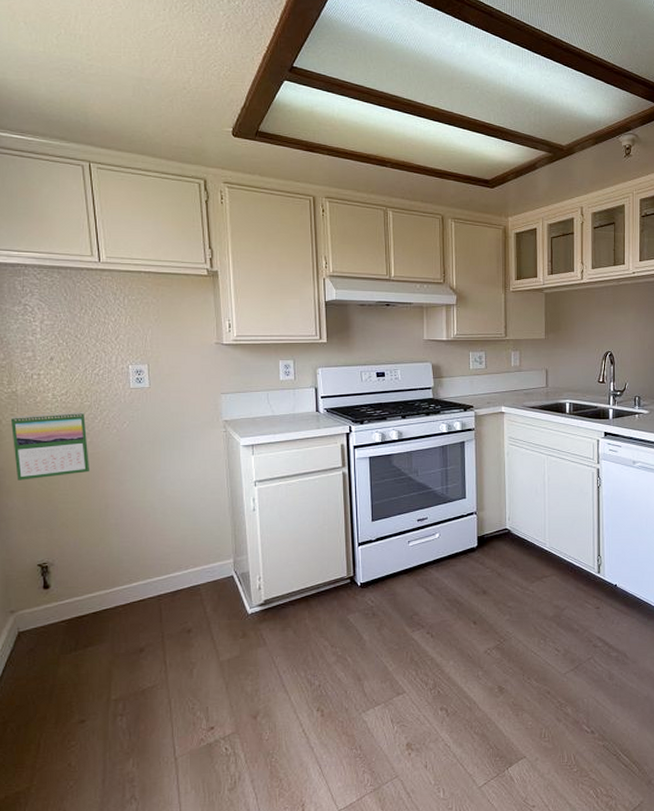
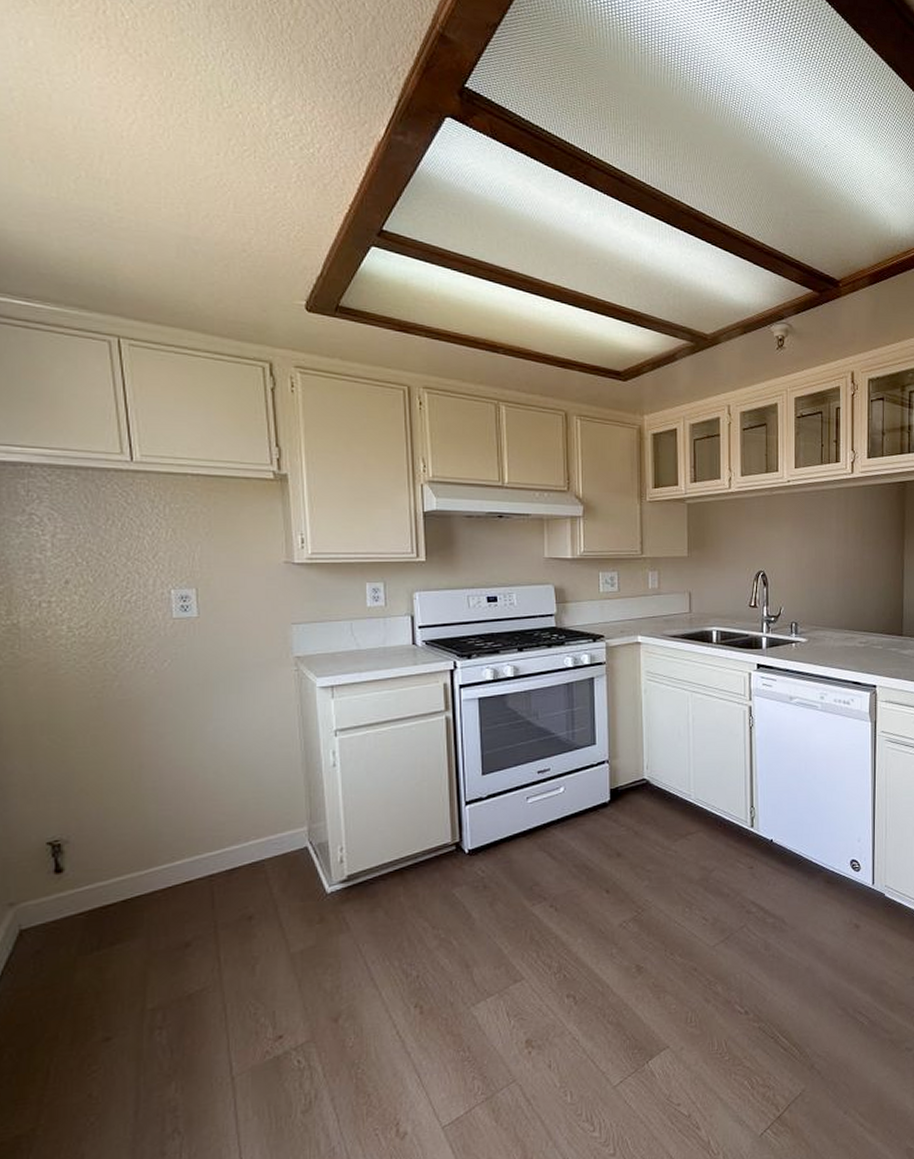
calendar: present [11,412,91,480] -> none [11,649,119,737]

